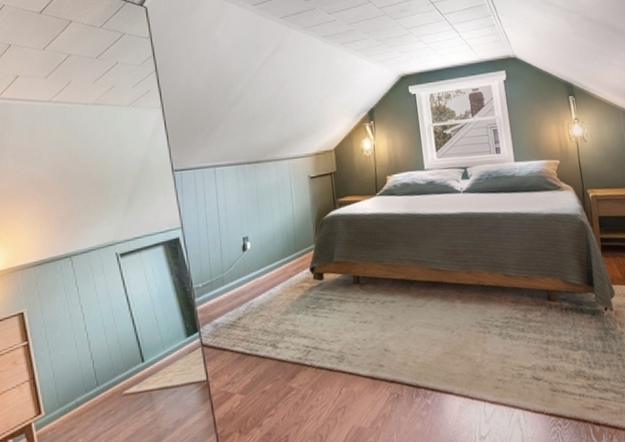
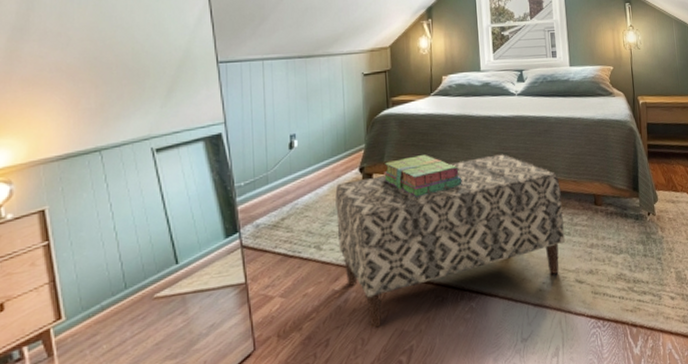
bench: none [288,251,519,426] -> present [335,154,565,329]
stack of books: none [333,254,412,296] -> present [383,155,462,197]

